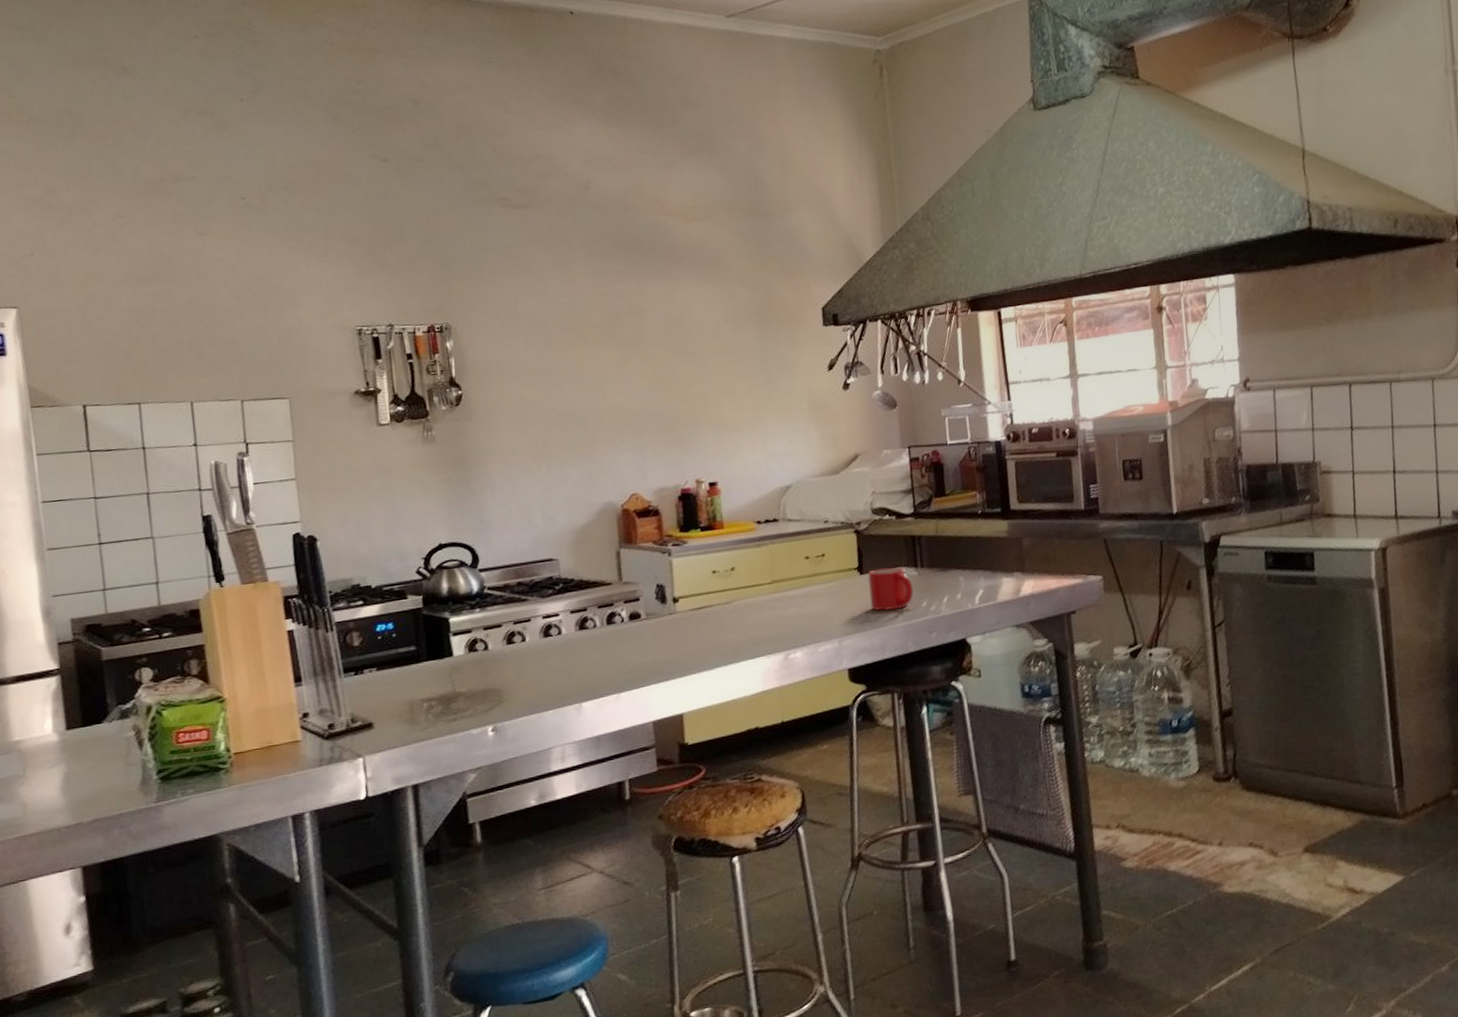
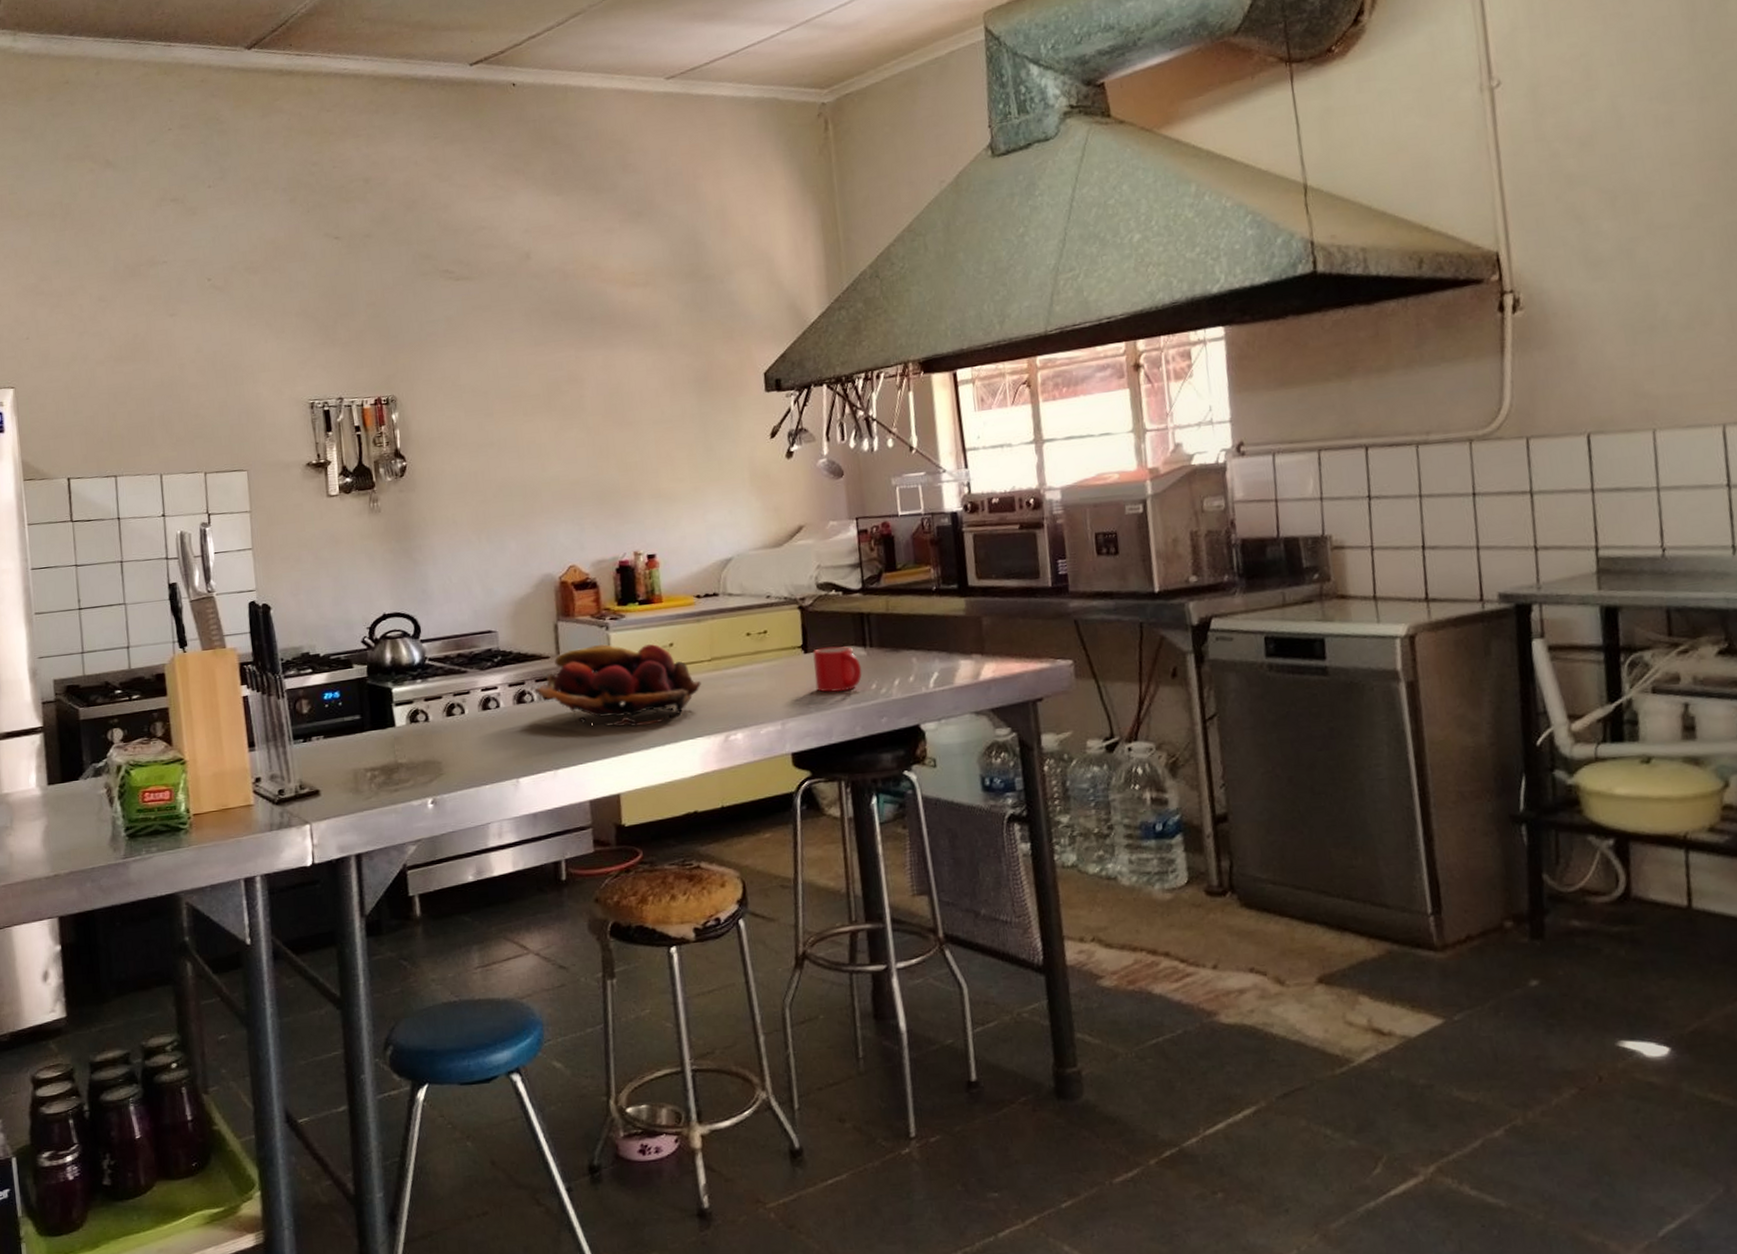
fruit basket: none [596,569,762,650] -> present [533,644,701,727]

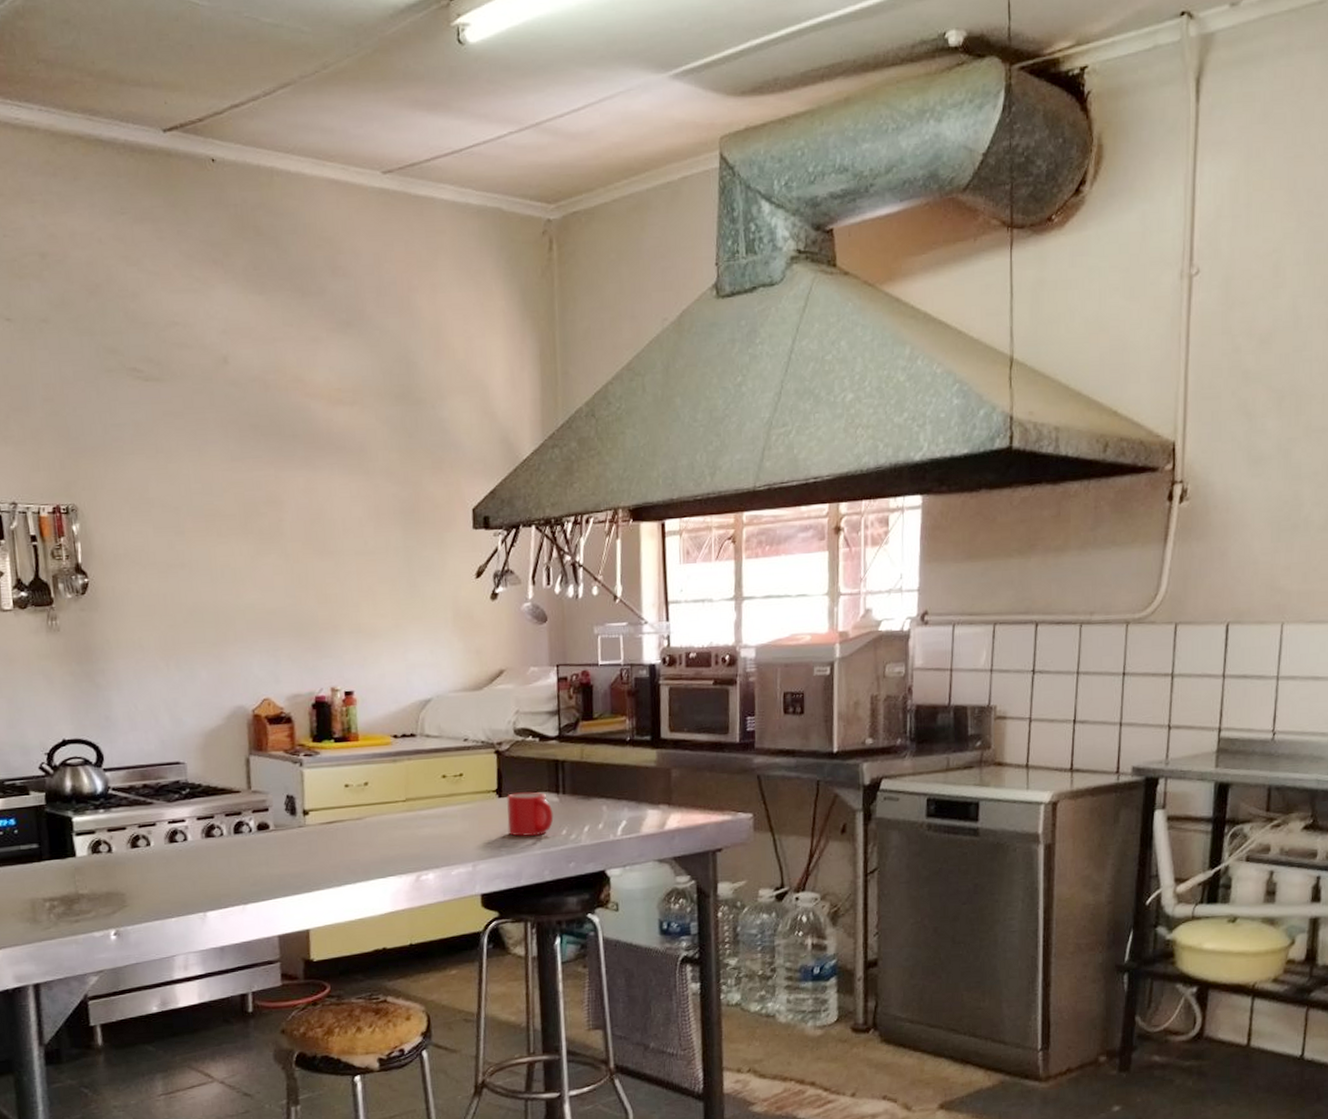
fruit basket: present [533,644,701,727] -> none [223,781,395,865]

